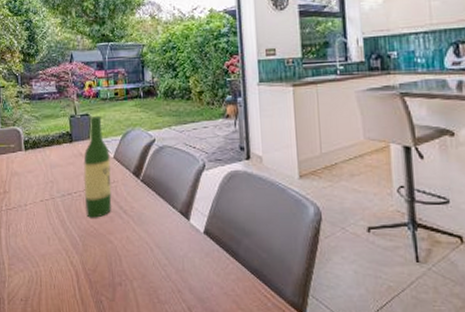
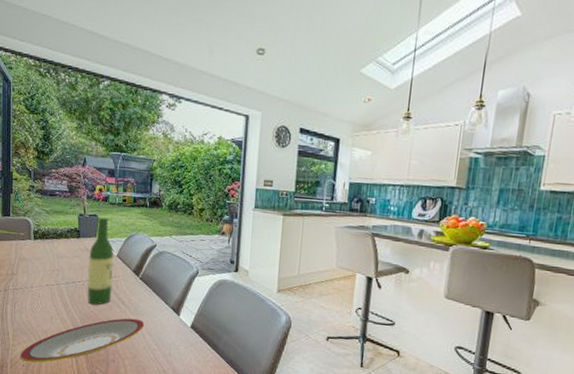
plate: none [17,229,151,296] -> present [19,318,145,363]

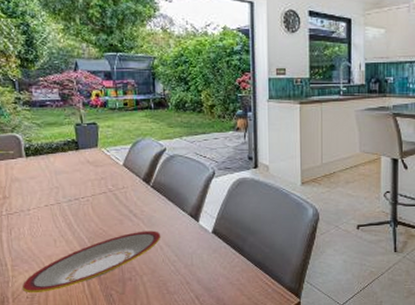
wine bottle: present [88,217,114,305] -> none [91,124,122,221]

